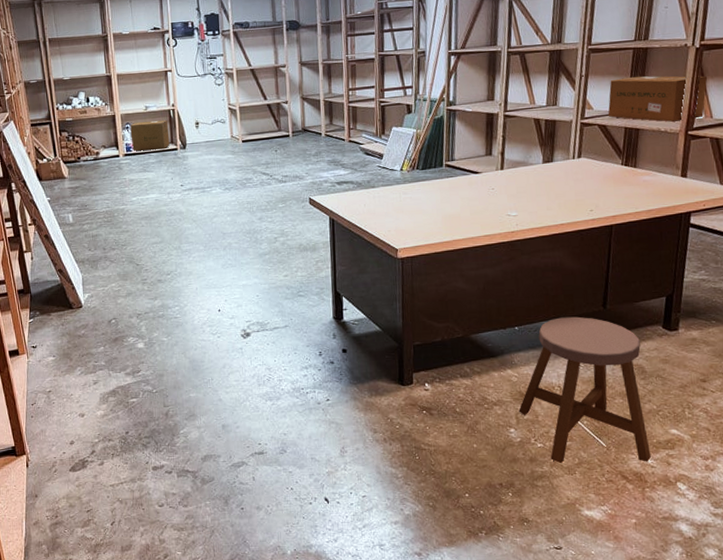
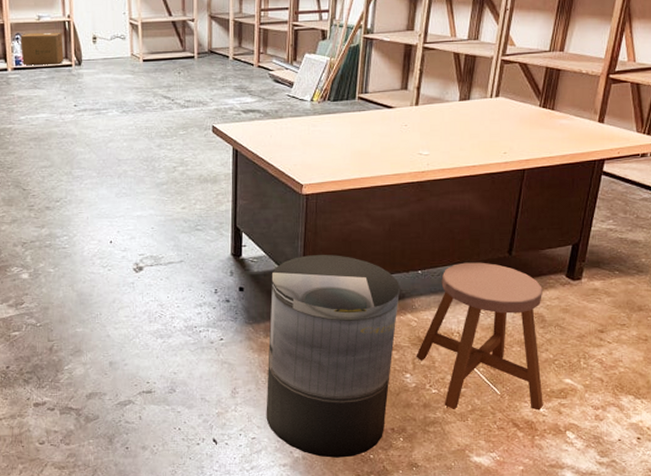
trash can: none [372,314,498,515] -> present [266,255,400,458]
box: present [608,76,707,122] -> none [530,13,633,64]

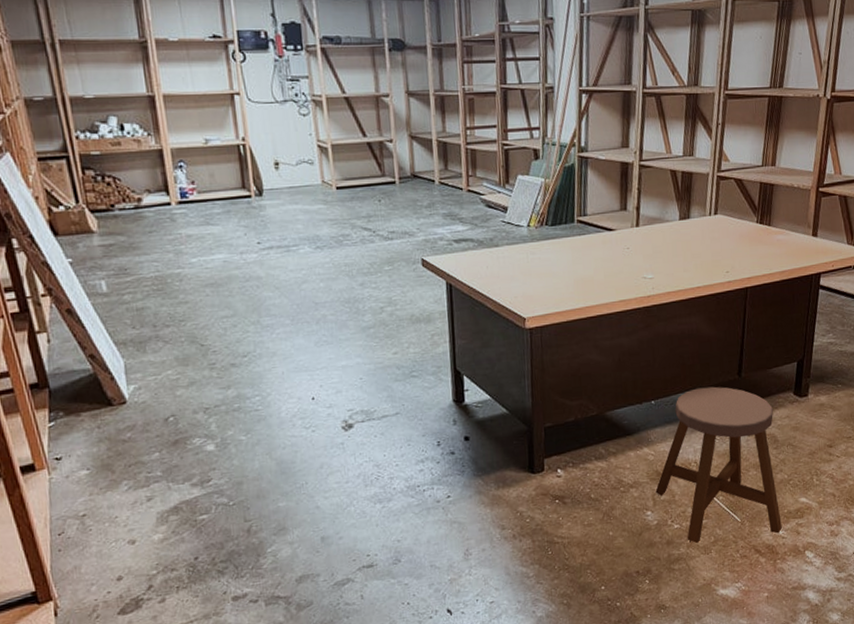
box: present [20,32,64,66] -> none [184,157,241,199]
trash can: present [266,255,400,458] -> none [498,391,634,613]

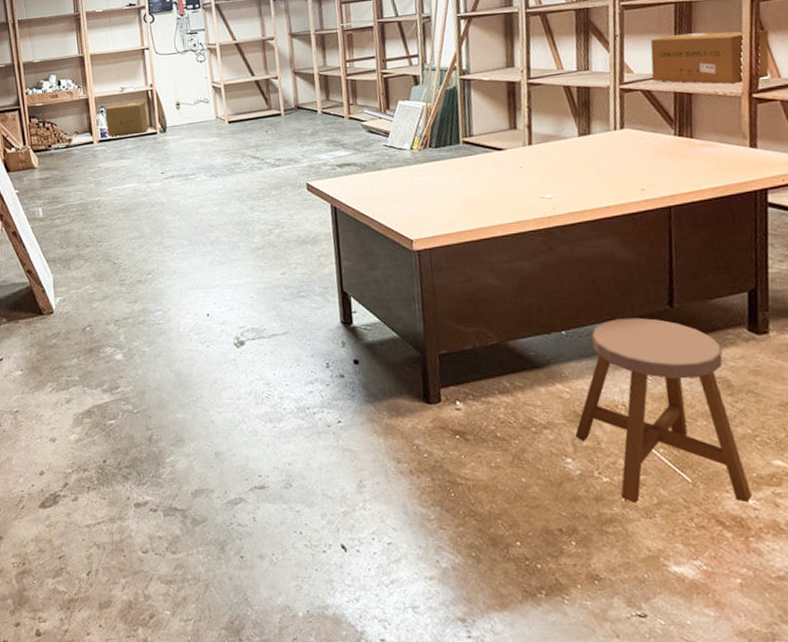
box: none [184,157,241,199] -> present [105,101,148,137]
box: none [743,126,837,177] -> present [650,30,770,84]

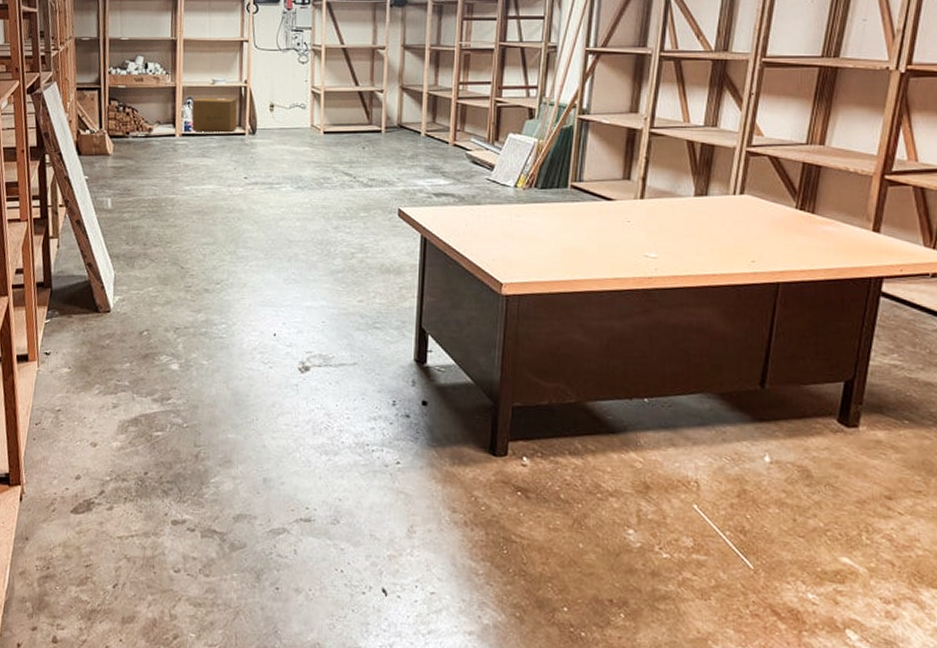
stool: present [575,317,752,503] -> none [641,392,812,597]
box: present [650,30,770,84] -> none [782,100,913,161]

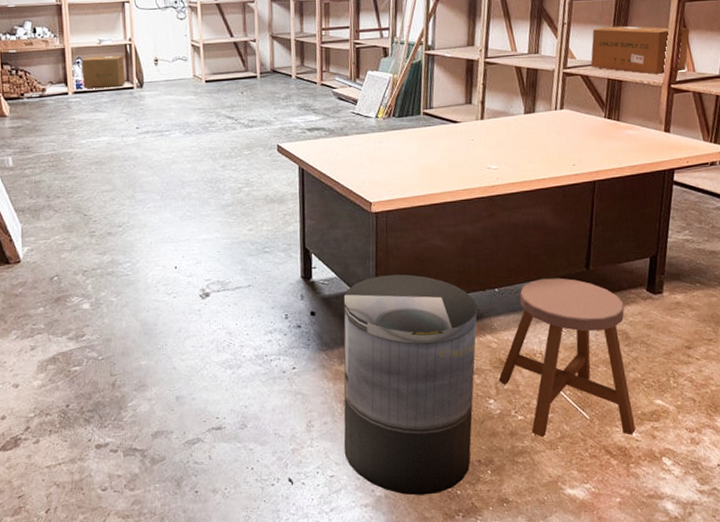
trash can: none [449,368,620,632] -> present [343,274,477,496]
stool: none [641,392,812,597] -> present [498,278,636,437]
box: none [782,100,913,161] -> present [590,25,690,74]

